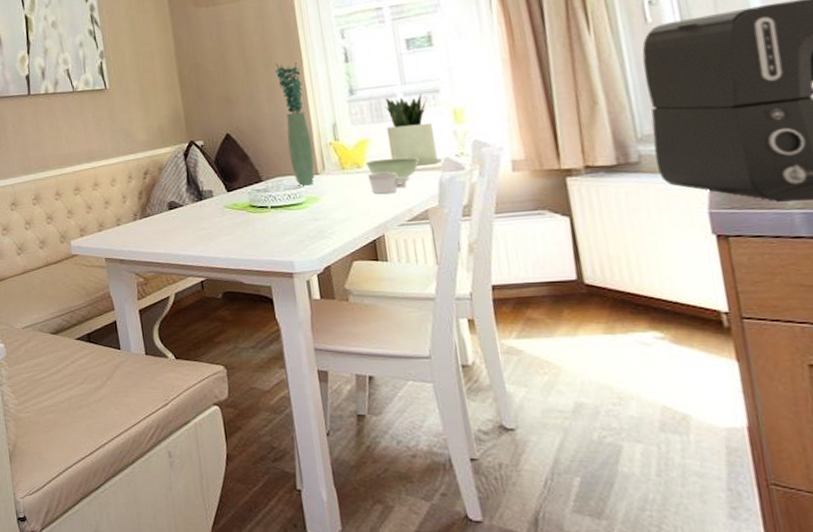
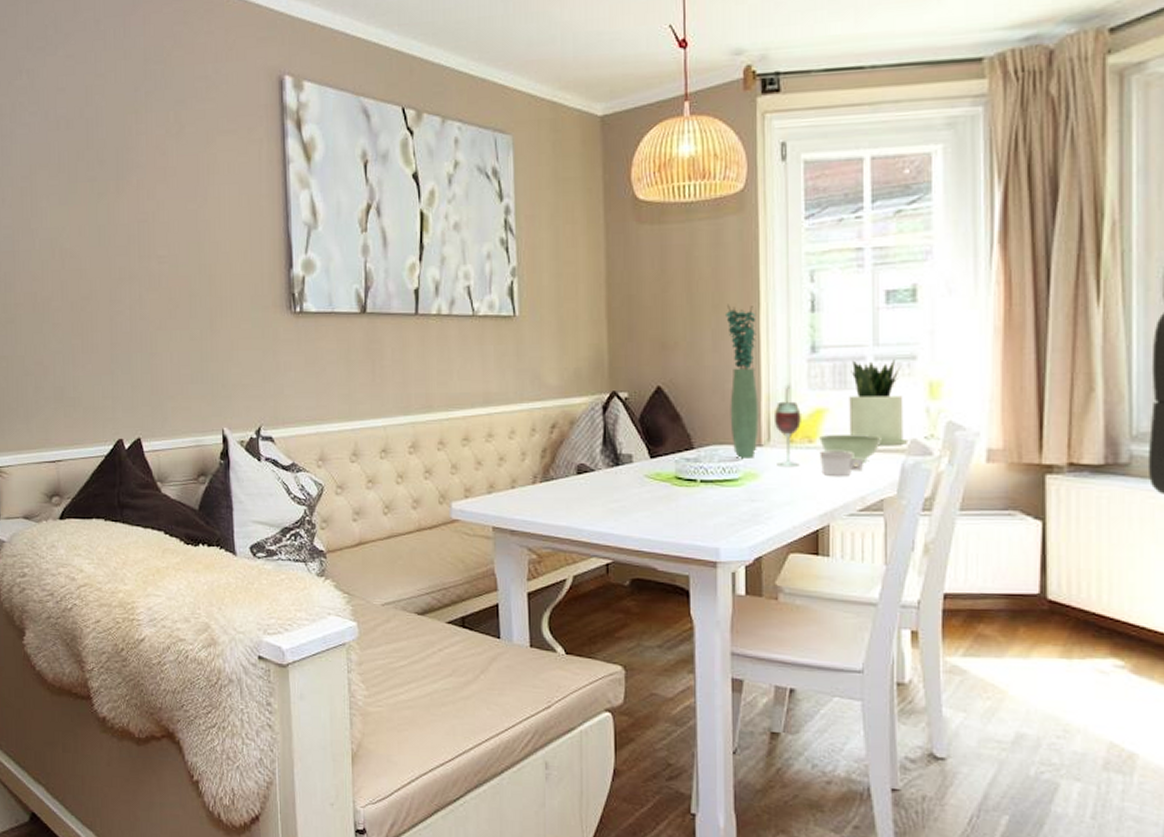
wineglass: none [325,135,353,191] -> present [773,401,801,468]

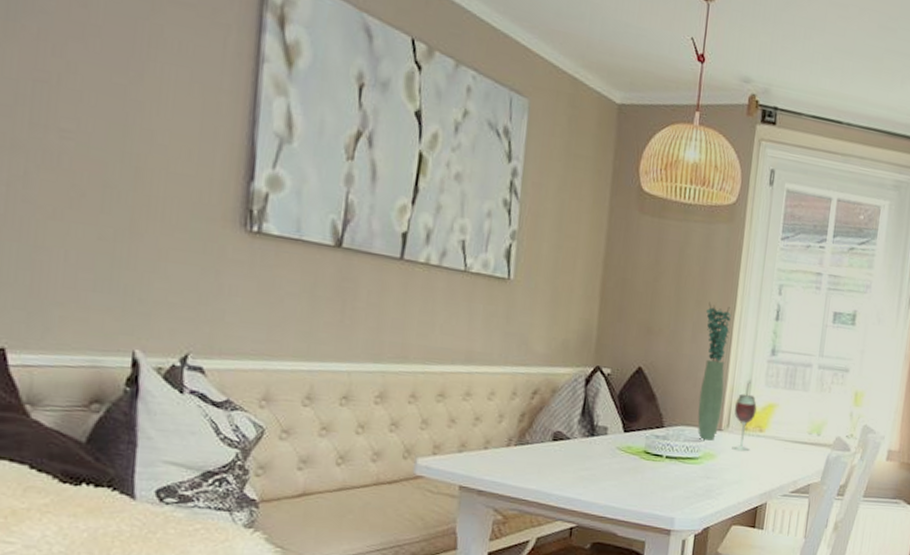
bowl: present [819,435,881,466] -> none [768,426,815,455]
cup: present [819,451,863,477] -> none [766,439,799,464]
planter: present [849,359,909,446] -> none [792,366,837,442]

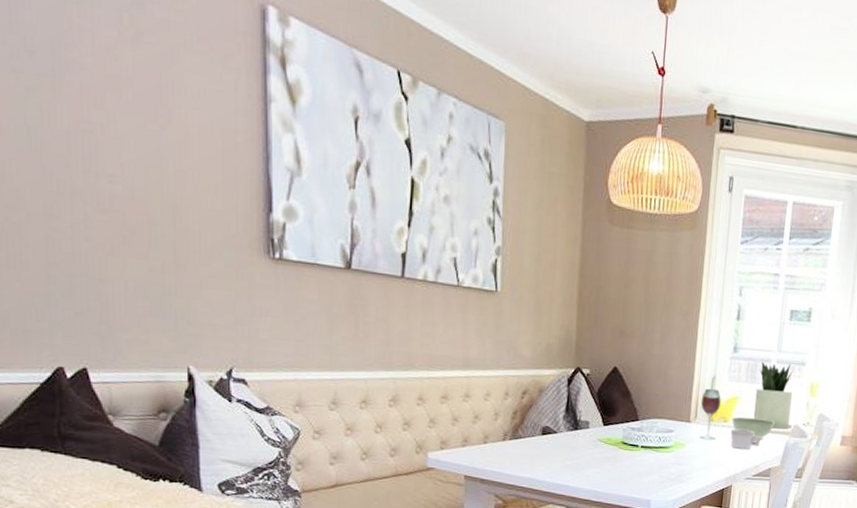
vase: present [697,301,732,441] -> none [668,305,697,431]
cup: none [766,439,799,464] -> present [730,429,760,450]
bowl: none [768,426,815,455] -> present [732,417,775,443]
planter: none [792,366,837,442] -> present [753,361,795,430]

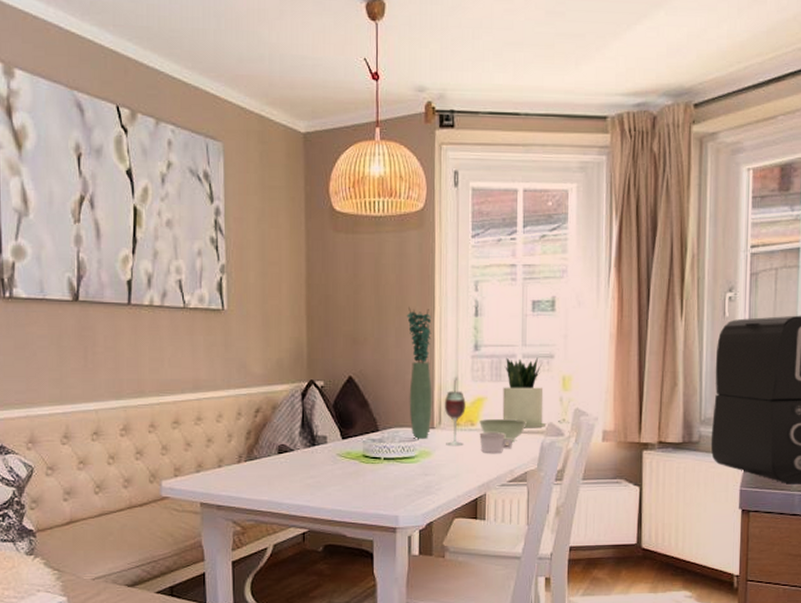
vase: none [668,305,697,431] -> present [407,306,432,439]

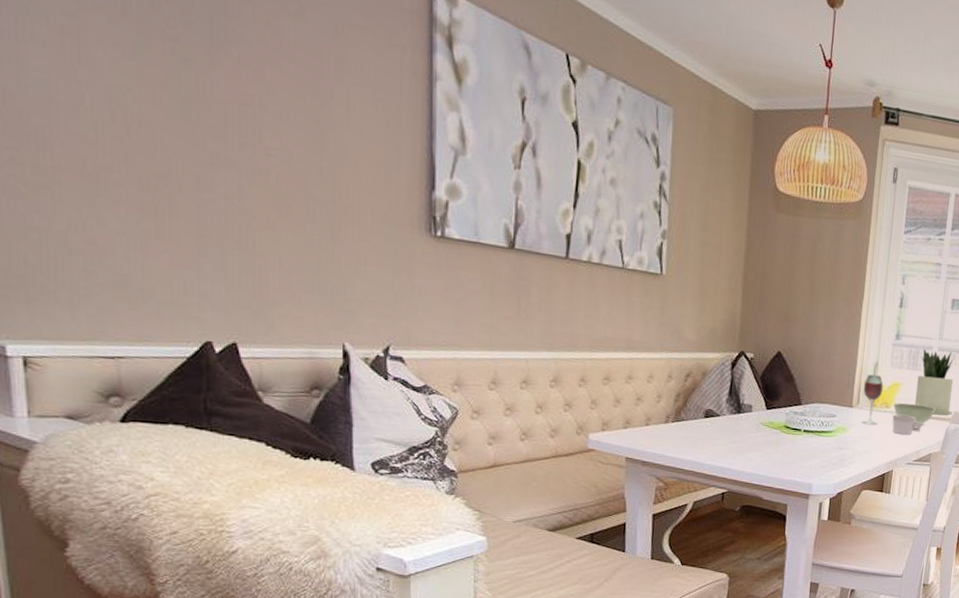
vase: present [407,306,432,439] -> none [831,291,860,416]

